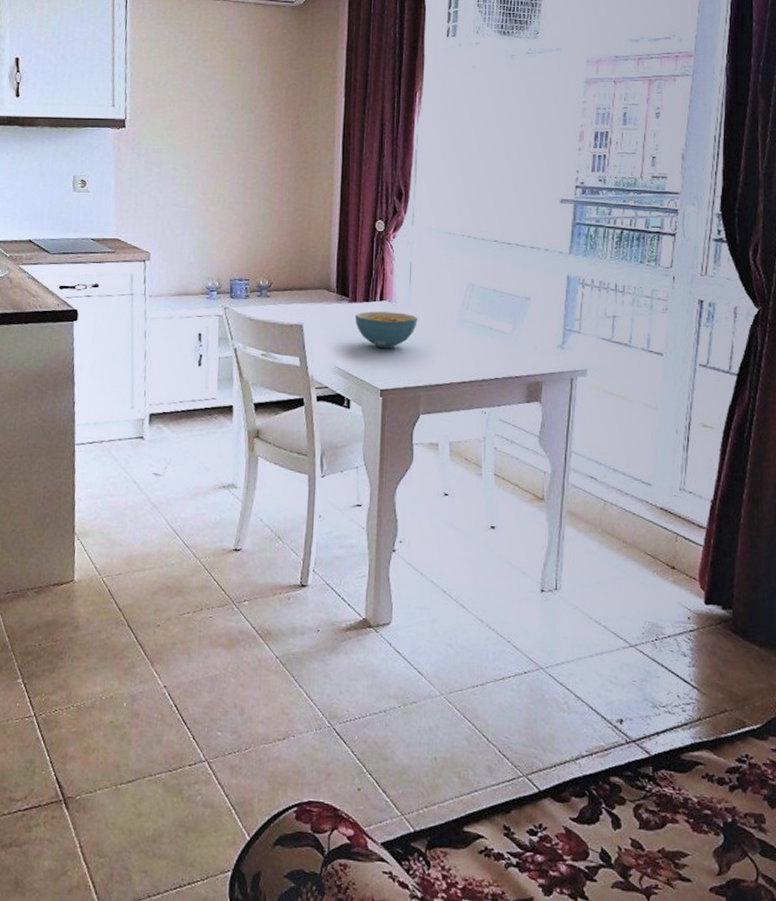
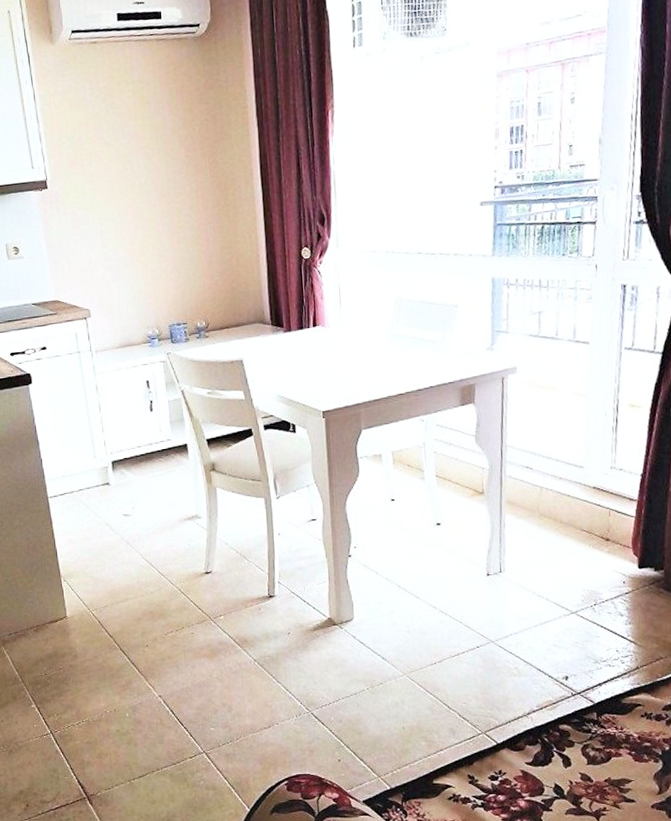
cereal bowl: present [355,311,417,349] -> none [291,335,351,372]

